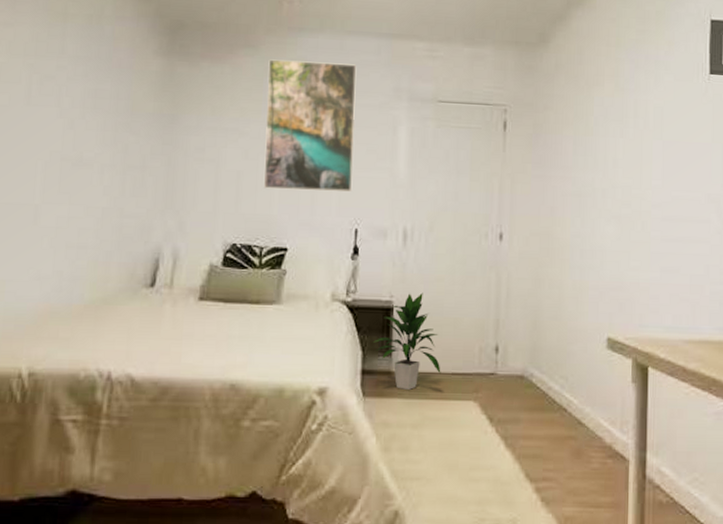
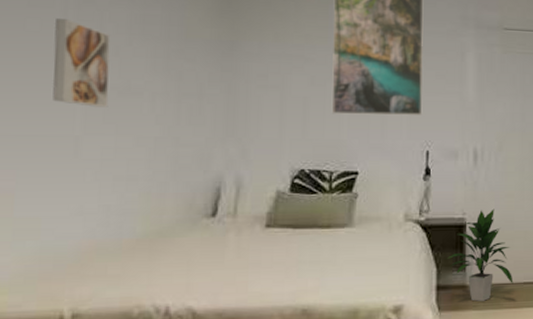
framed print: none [17,94,67,178] -> present [53,19,111,107]

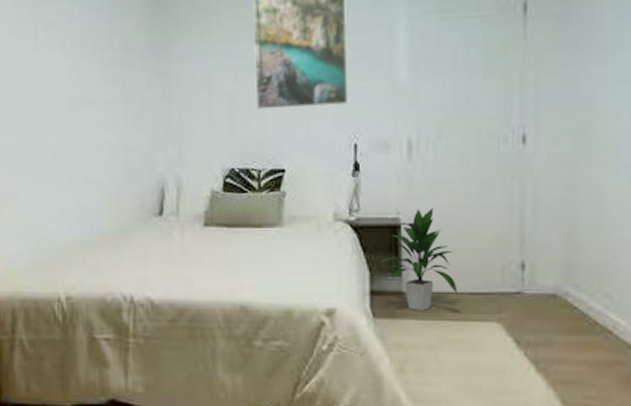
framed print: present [53,19,111,107] -> none [31,41,74,119]

